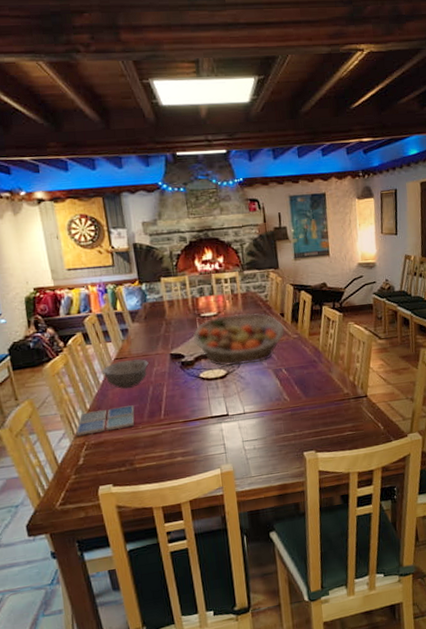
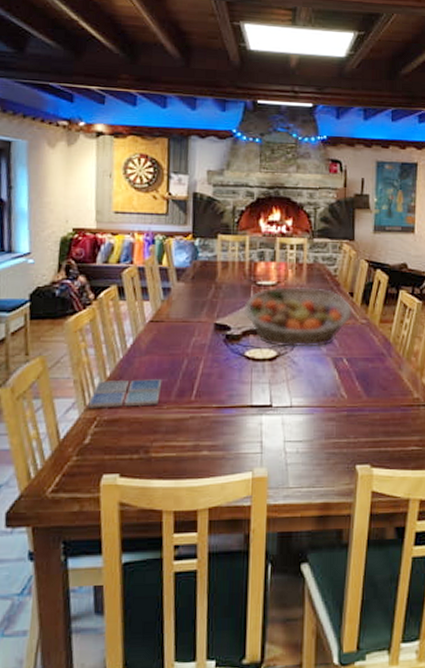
bowl: present [101,359,149,389] -> none [131,324,188,359]

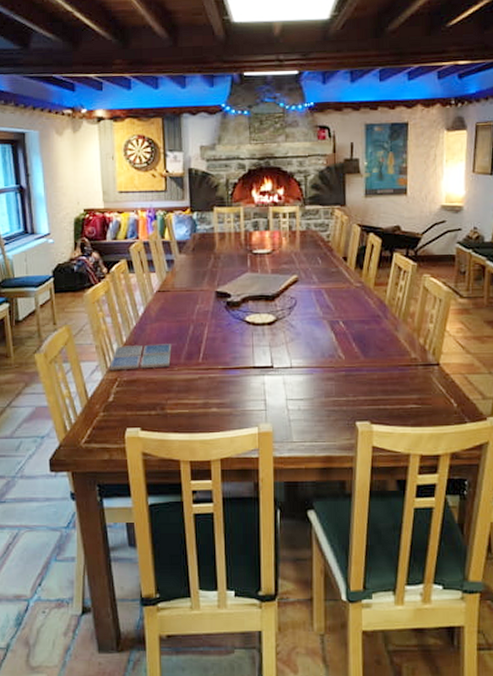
fruit basket: present [244,287,352,348] -> none [242,254,347,312]

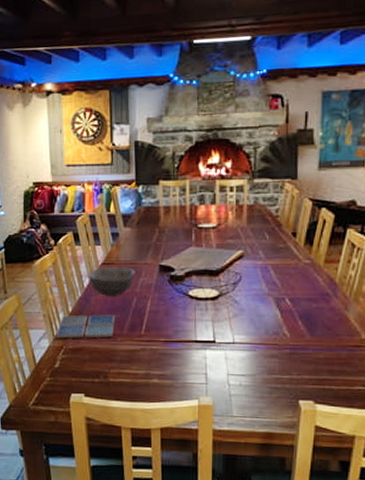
bowl: none [142,293,192,326] -> present [87,266,135,297]

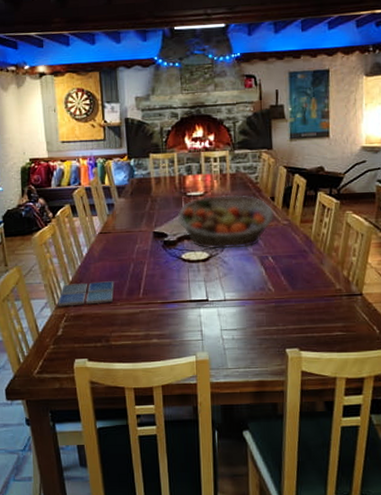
bowl: present [87,266,135,297] -> none [85,234,131,264]
fruit basket: none [186,229,295,288] -> present [177,195,274,250]

